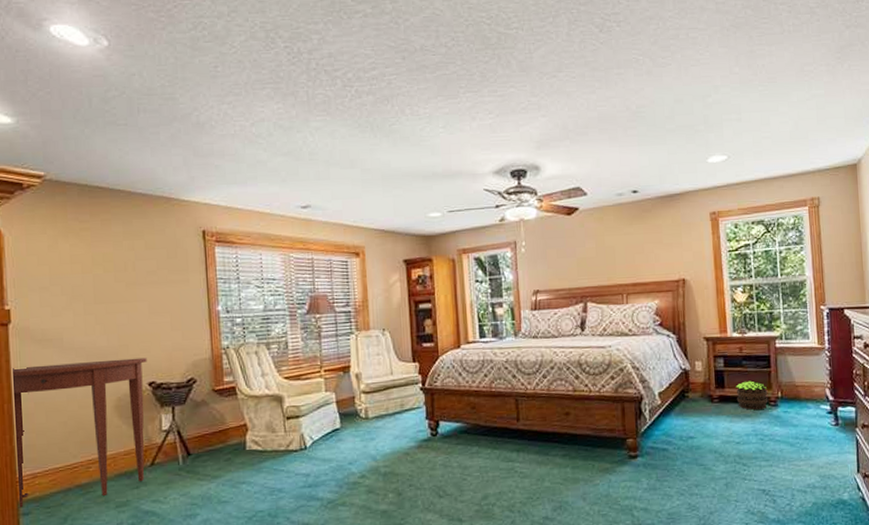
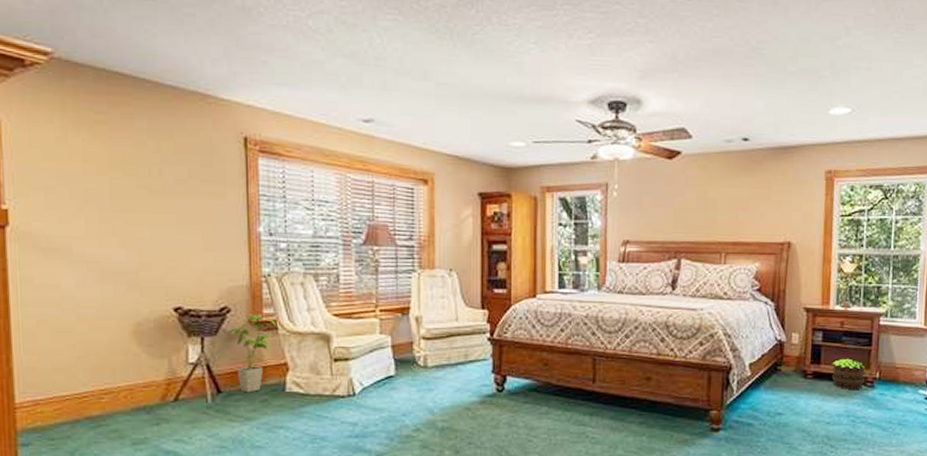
console table: present [13,357,147,508] -> none [11,277,173,438]
house plant: none [195,382,235,454] -> present [228,314,276,393]

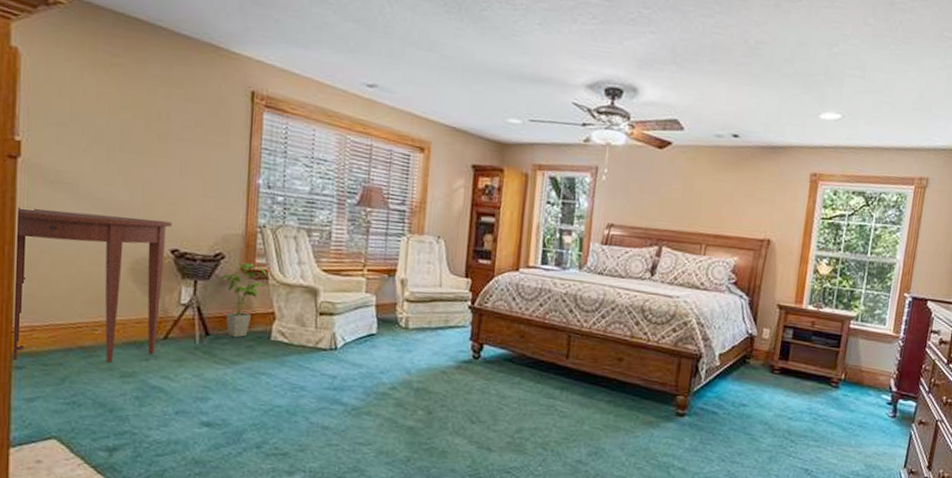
console table: none [11,277,173,438] -> present [10,207,172,363]
potted plant: present [832,358,866,389] -> none [799,357,832,389]

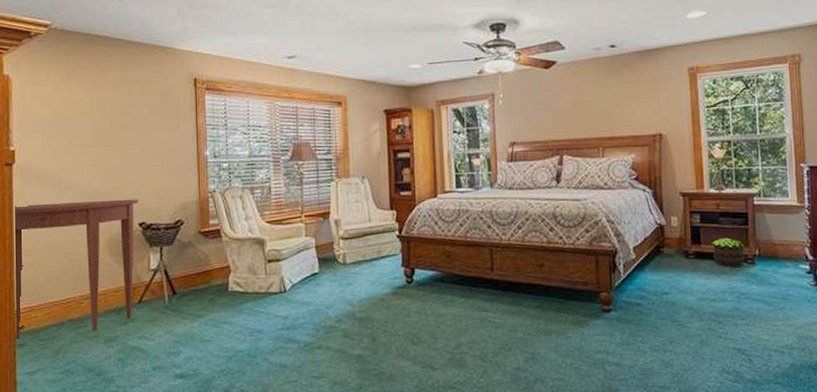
house plant: present [220,262,267,338] -> none [181,225,220,293]
potted plant: none [799,357,832,389] -> present [712,237,746,267]

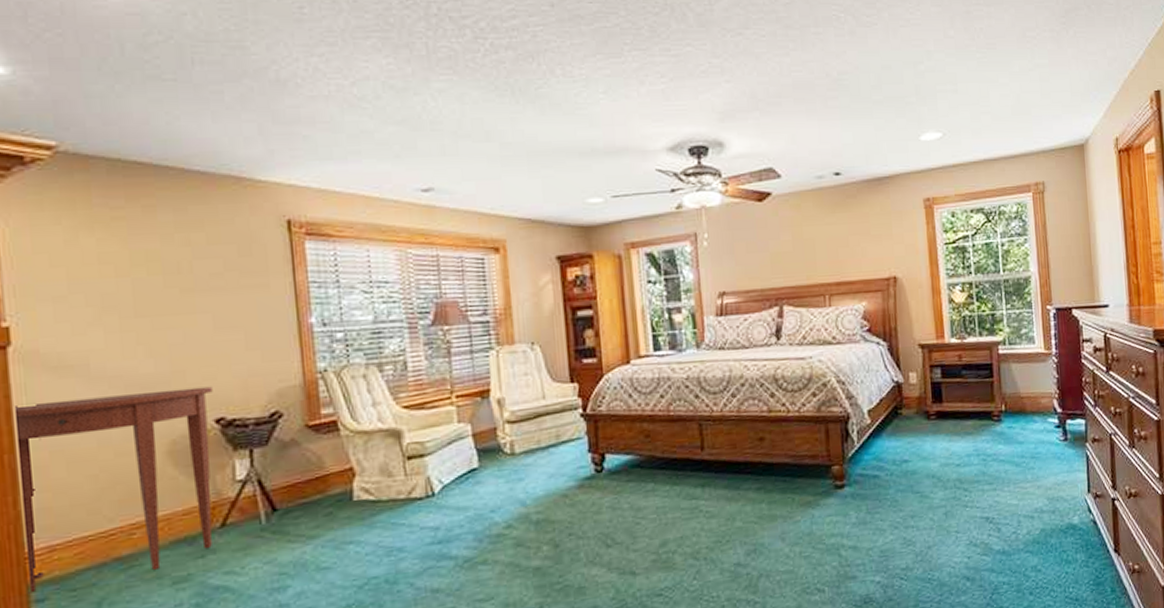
potted plant: present [712,237,746,267] -> none [955,393,991,427]

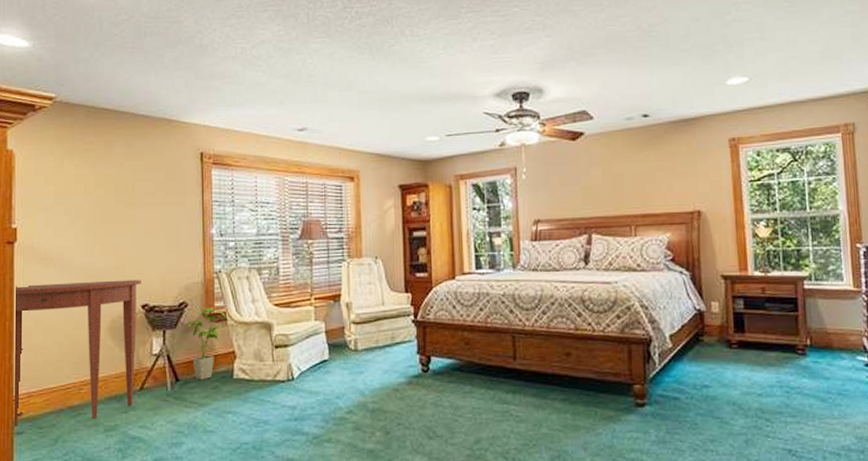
house plant: none [281,415,337,507] -> present [185,307,225,380]

